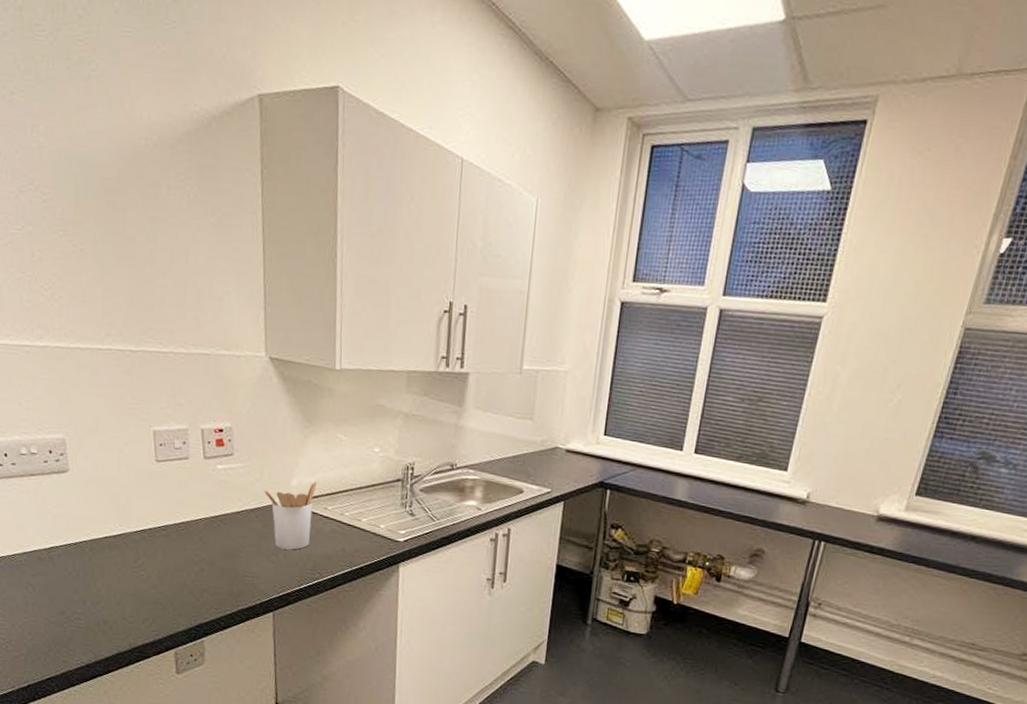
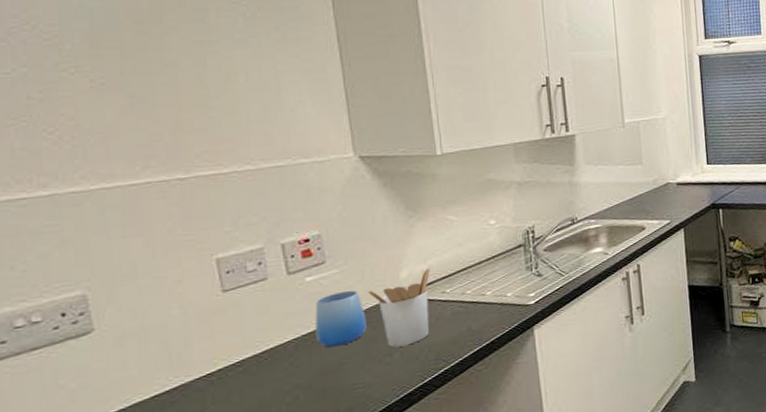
cup: none [221,485,261,535] -> present [315,291,367,348]

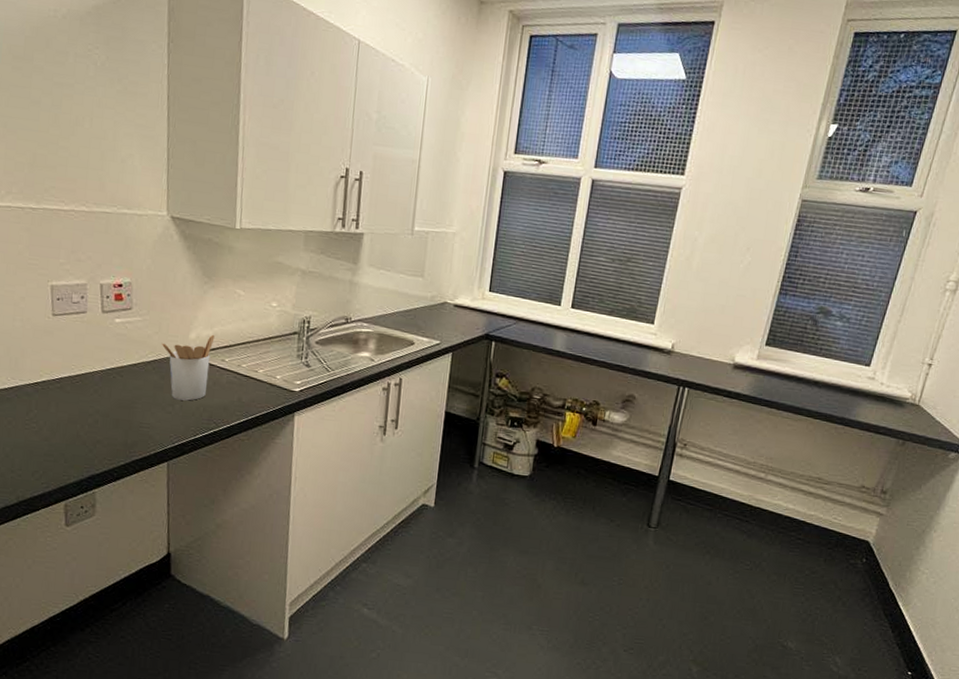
cup: present [315,291,367,348] -> none [117,338,158,387]

